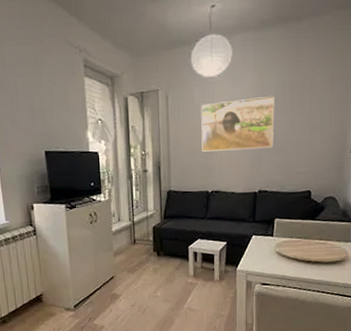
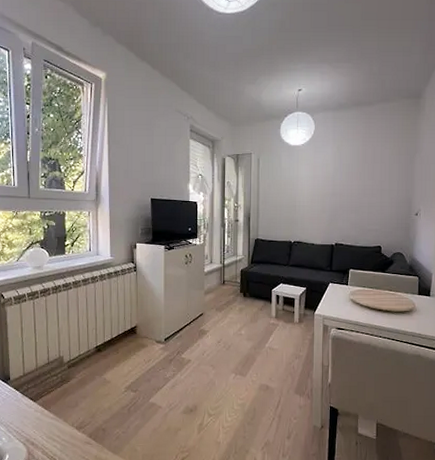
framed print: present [201,95,275,152] -> none [287,163,350,208]

